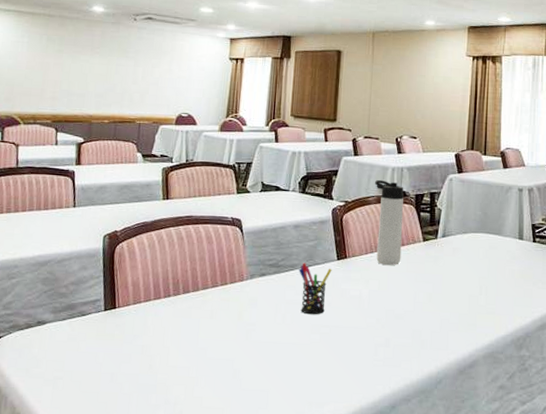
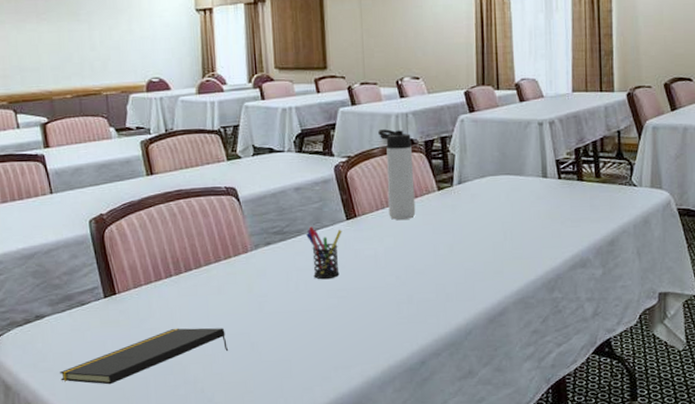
notepad: none [49,347,212,397] -> present [60,328,229,385]

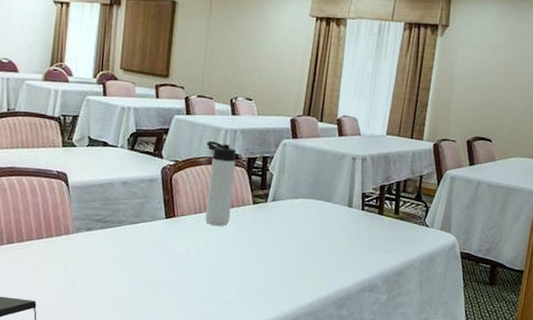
pen holder: present [306,226,342,280] -> none [126,219,160,270]

